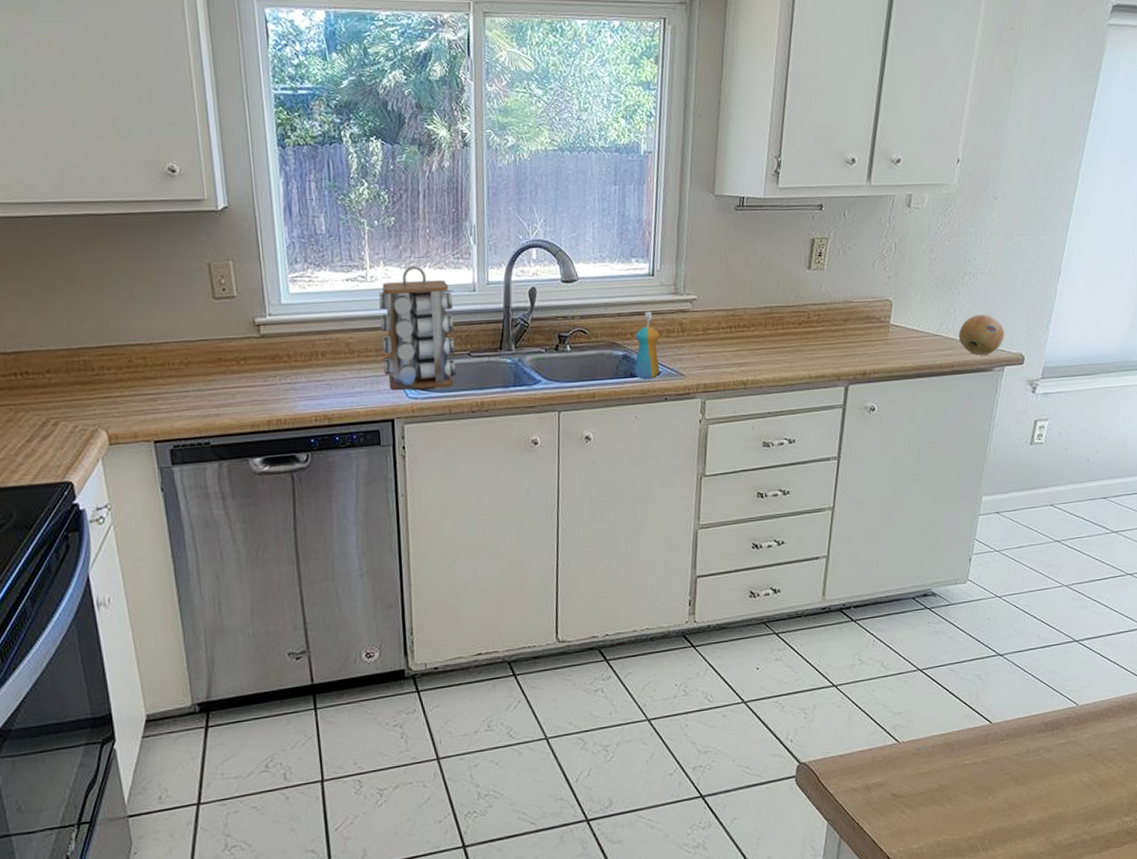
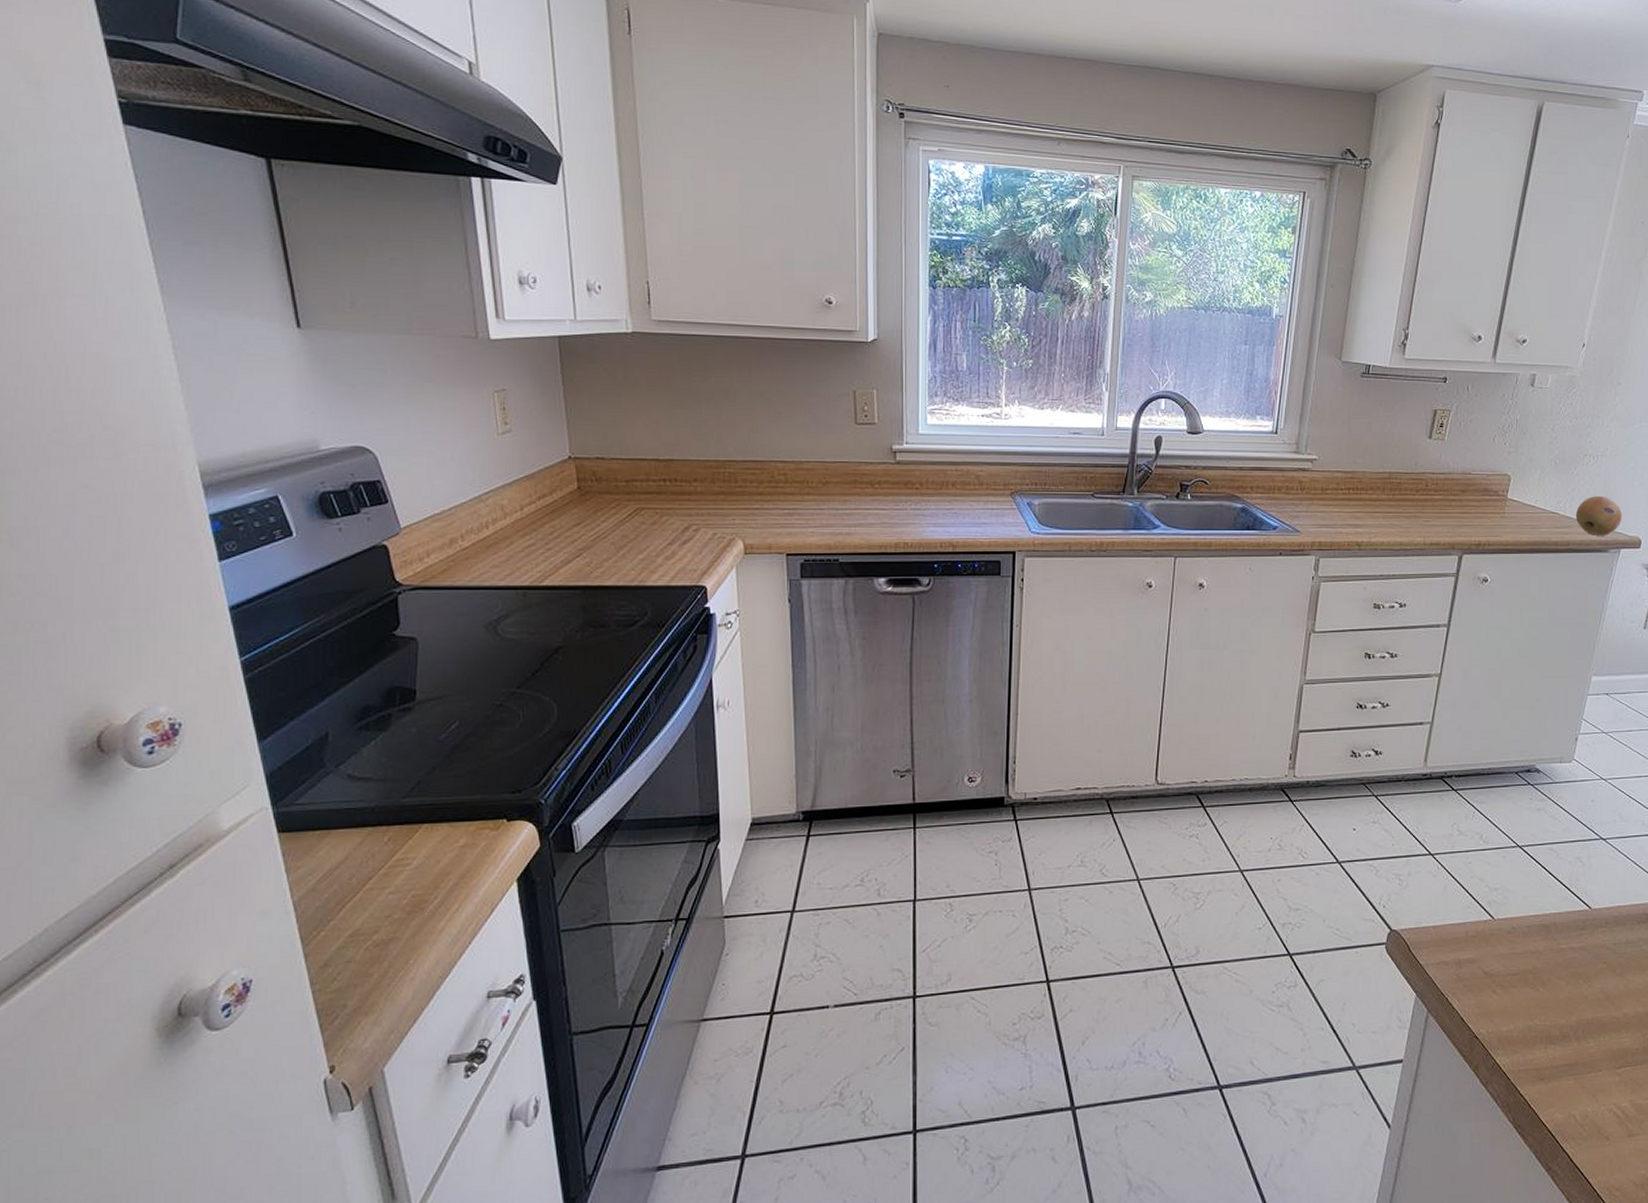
spice rack: present [378,265,456,391] -> none [1011,407,1081,527]
soap dispenser: present [634,311,660,379] -> none [1251,467,1279,533]

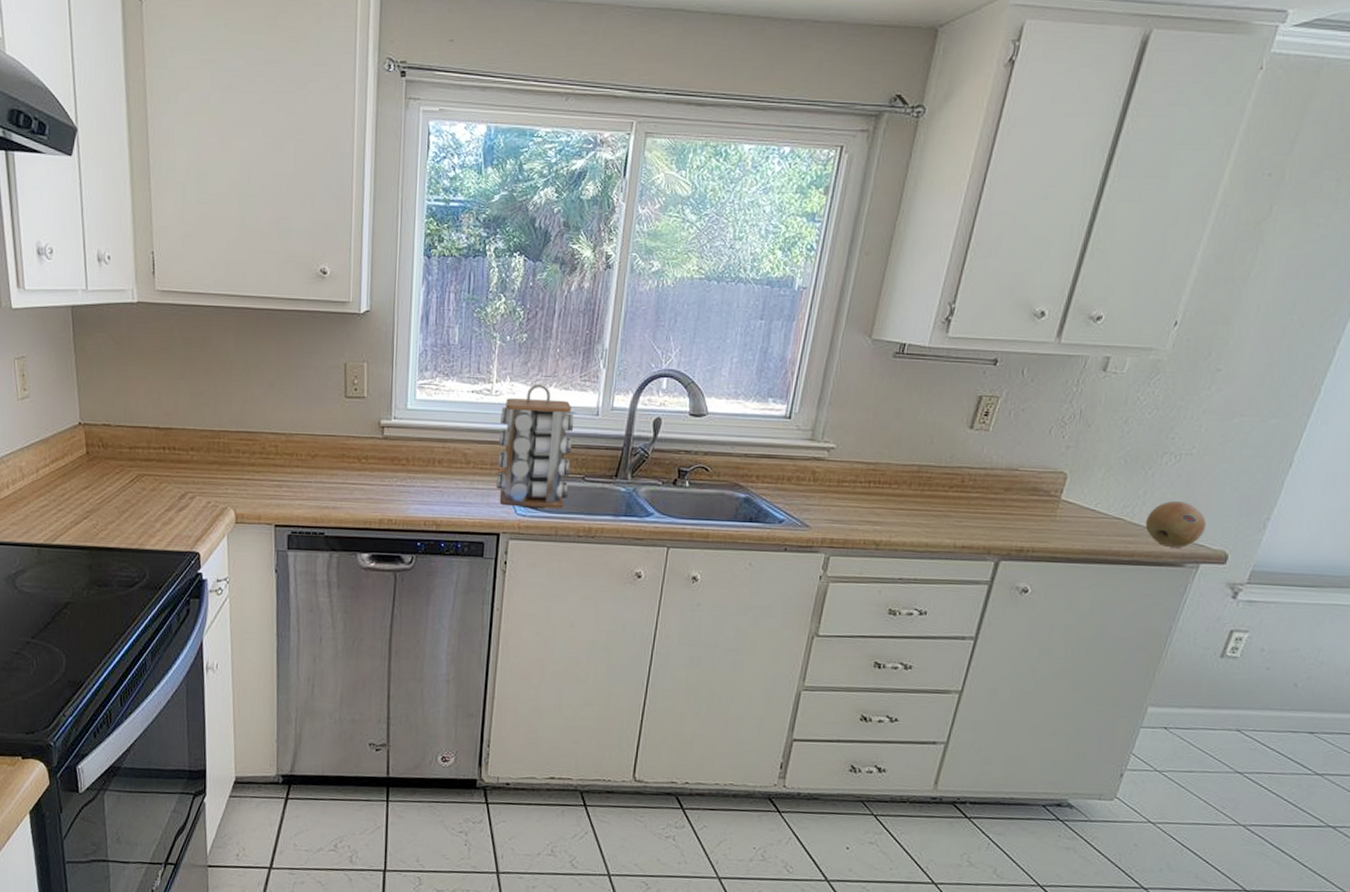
spice rack: none [1011,407,1081,527] -> present [497,384,574,509]

